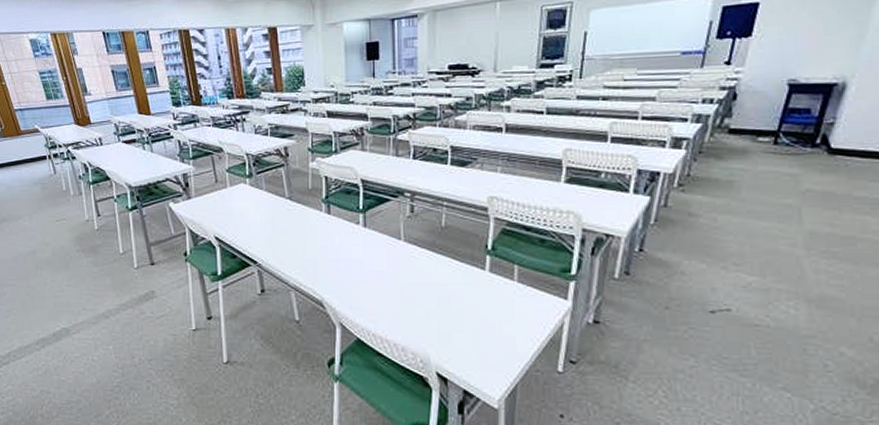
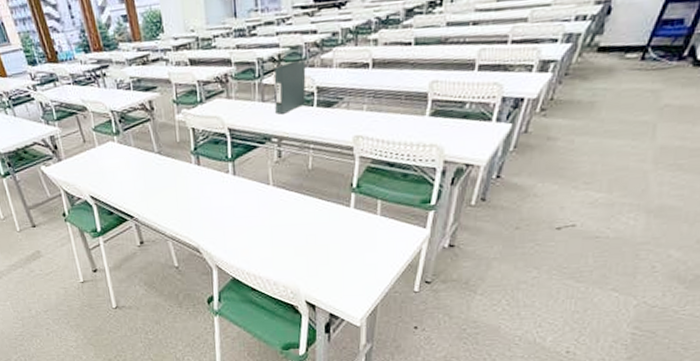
binder: none [408,120,440,170] -> present [274,60,306,115]

